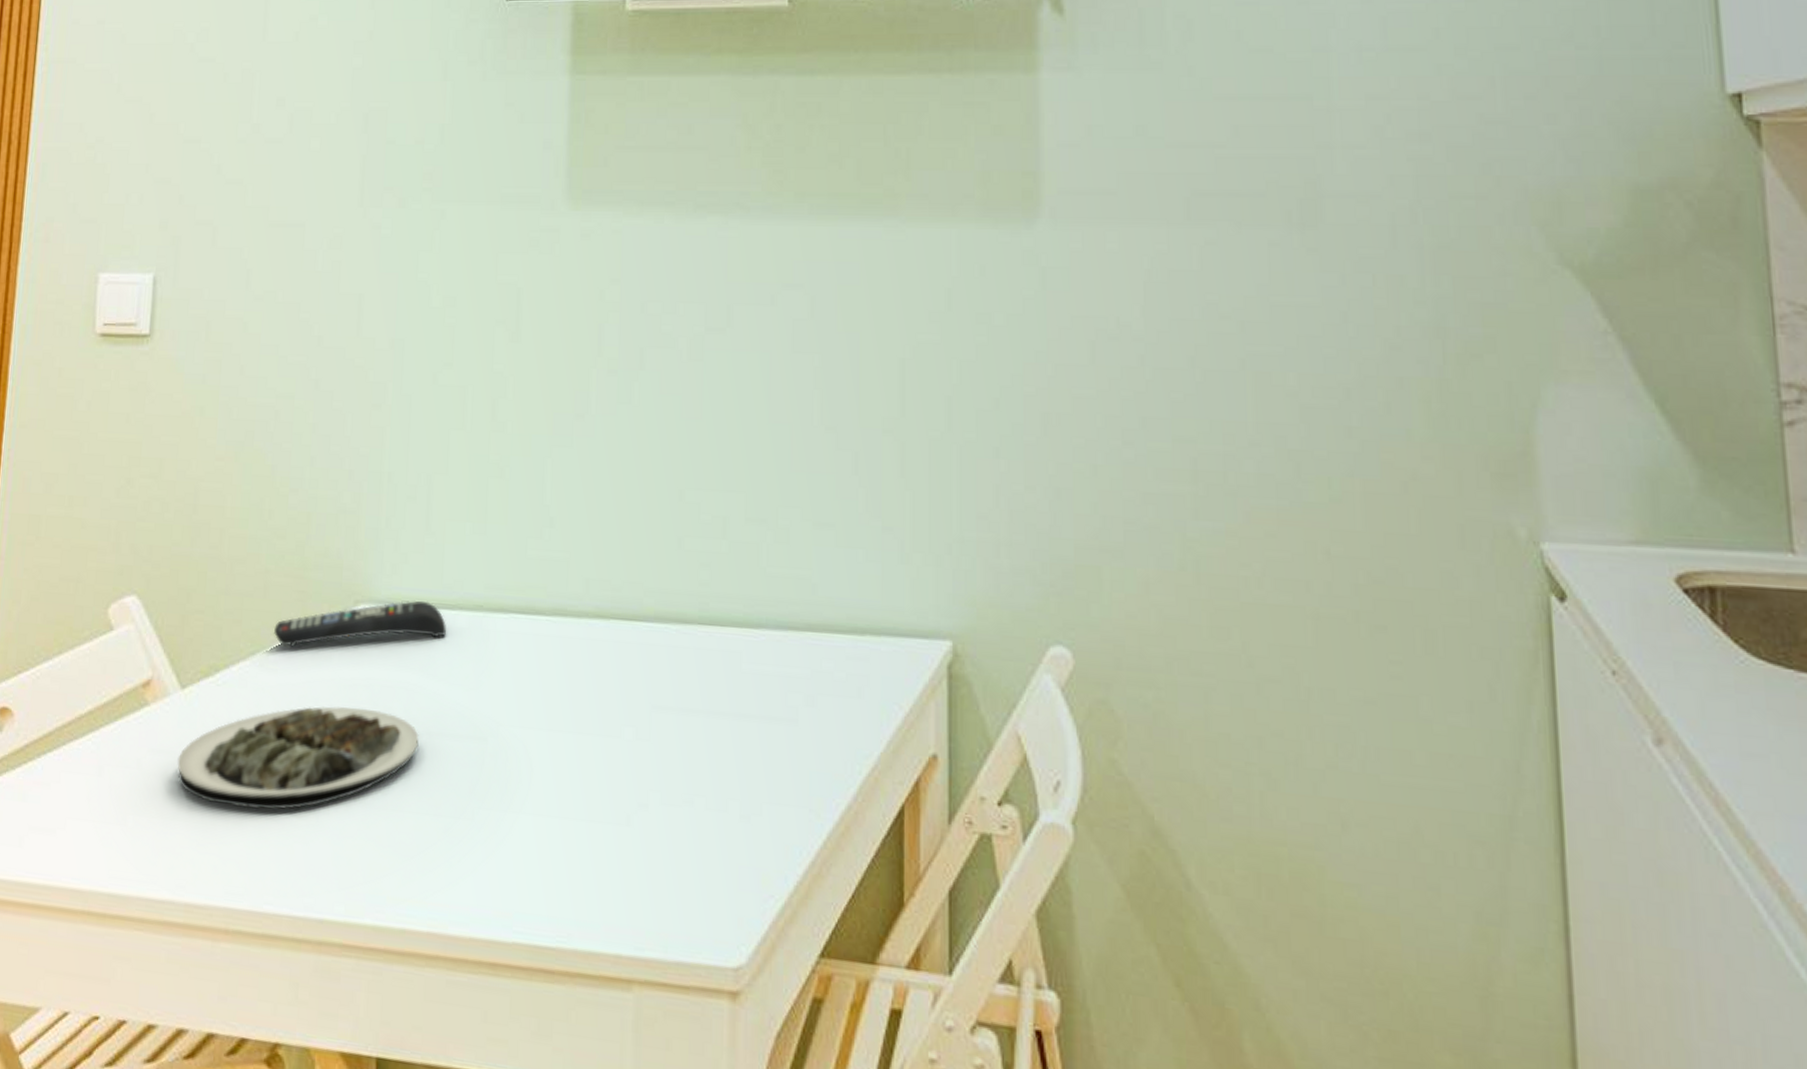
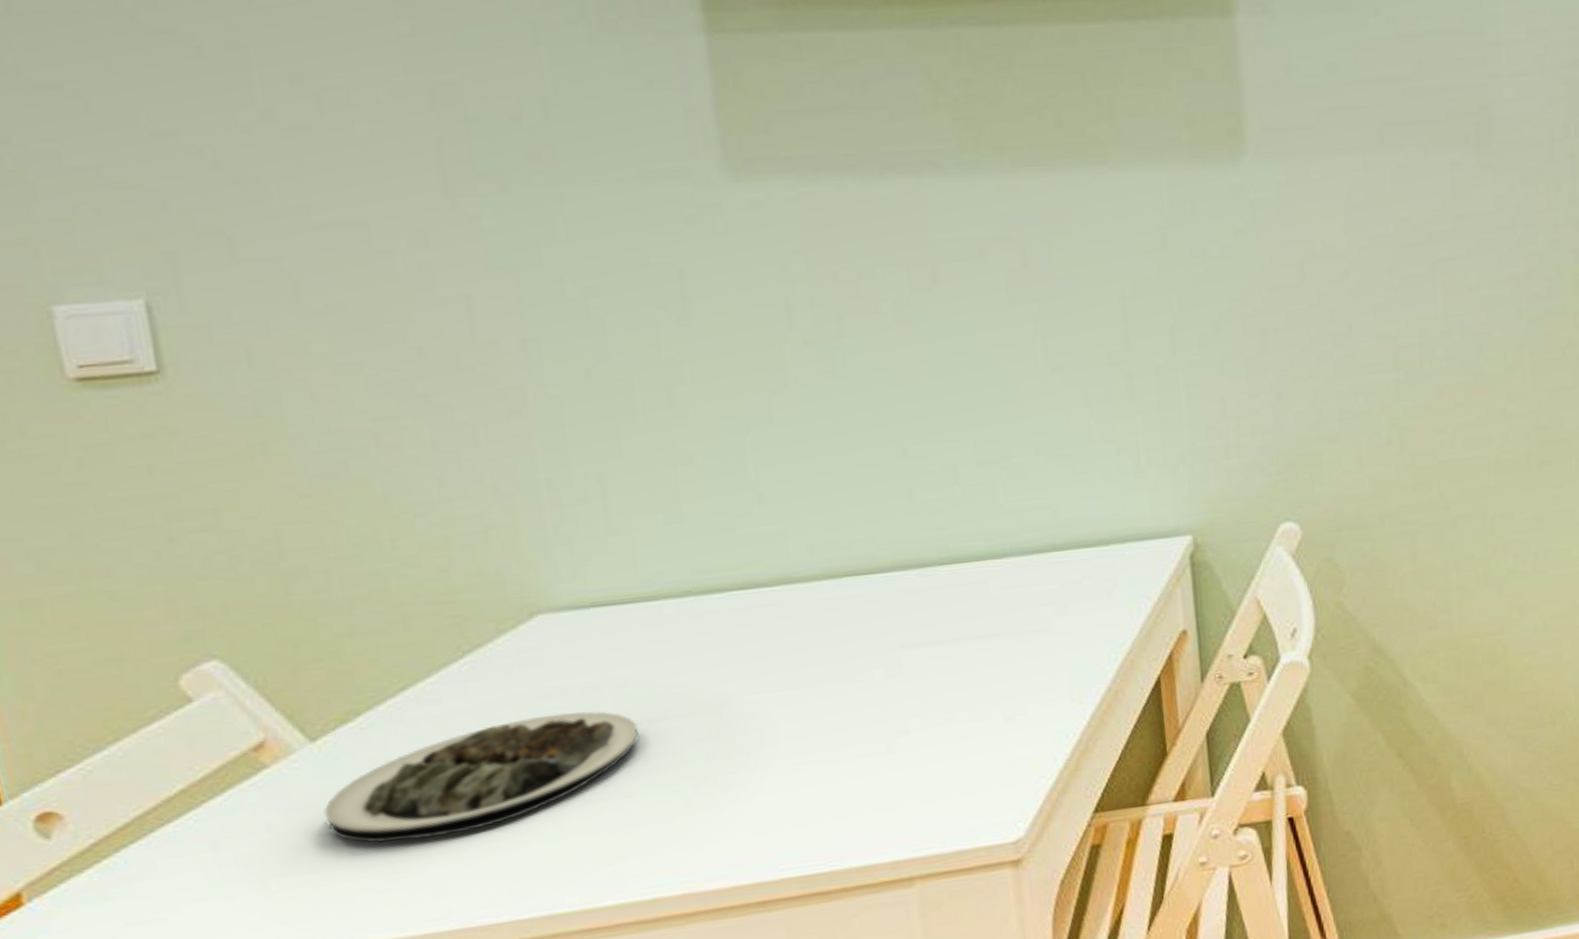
remote control: present [274,600,446,647] -> none [426,597,652,674]

